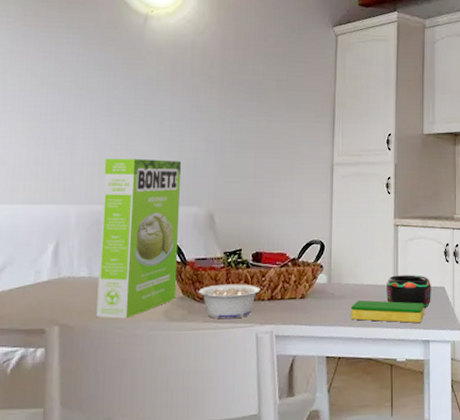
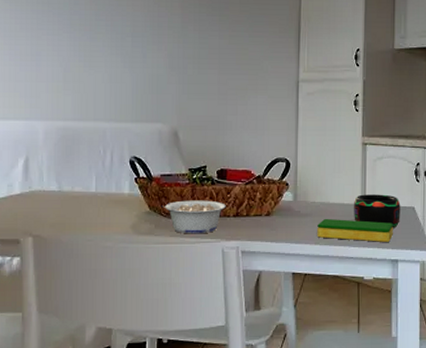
cake mix box: present [96,158,182,319] -> none [67,74,145,231]

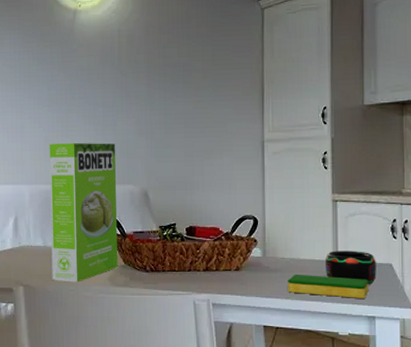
cake mix box: none [67,74,145,231] -> present [49,142,119,283]
legume: present [160,200,226,234] -> none [134,255,196,287]

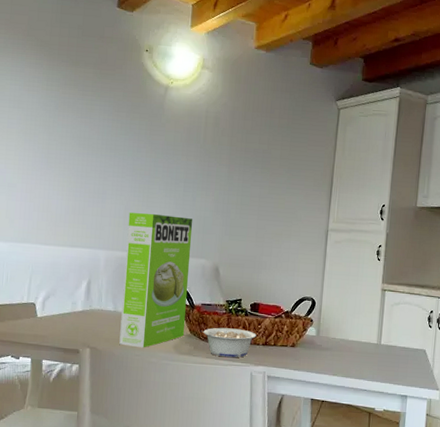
legume: none [134,255,196,287] -> present [199,327,257,358]
dish sponge: present [288,274,369,298] -> none [335,353,405,379]
mug: present [326,251,376,285] -> none [369,335,413,367]

